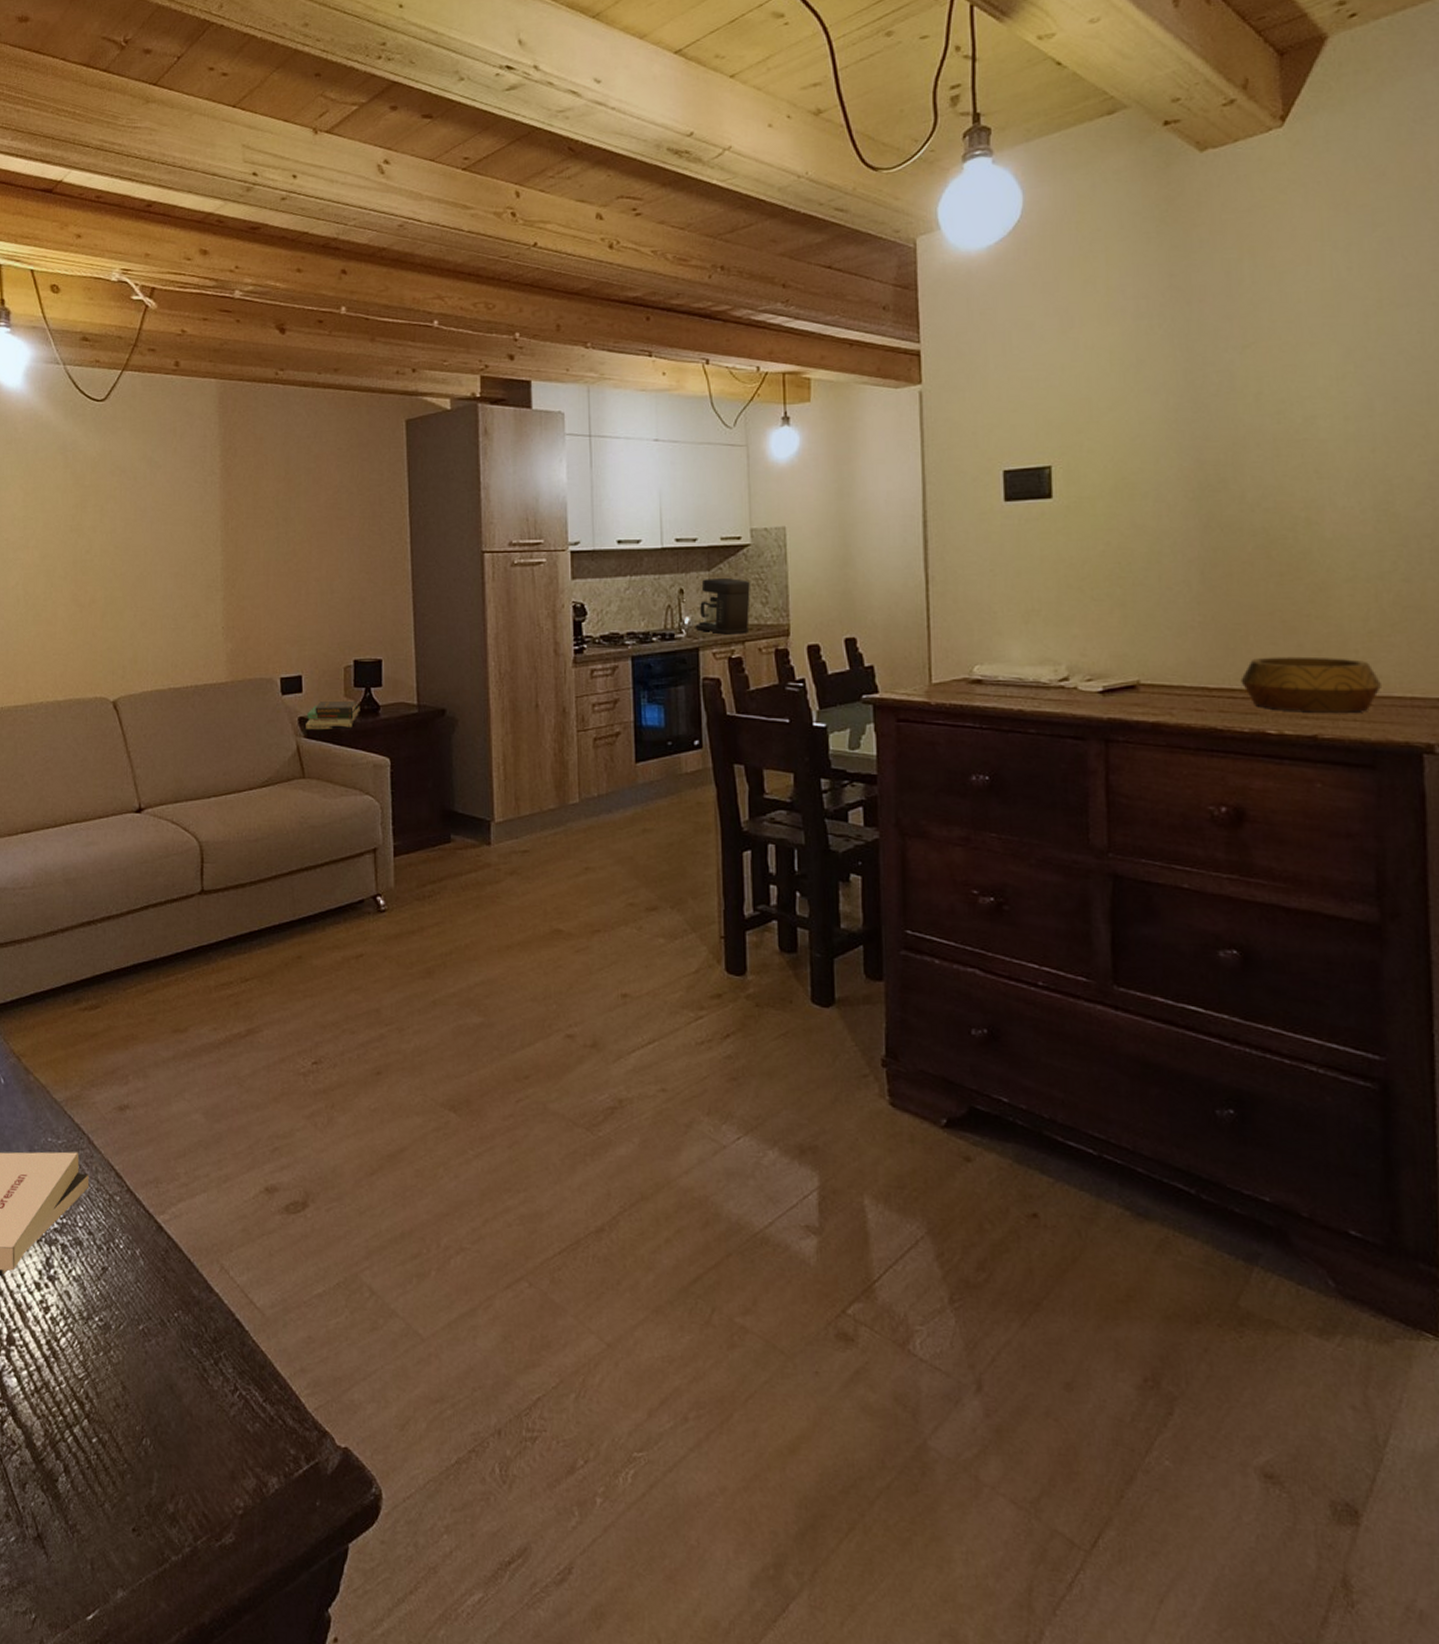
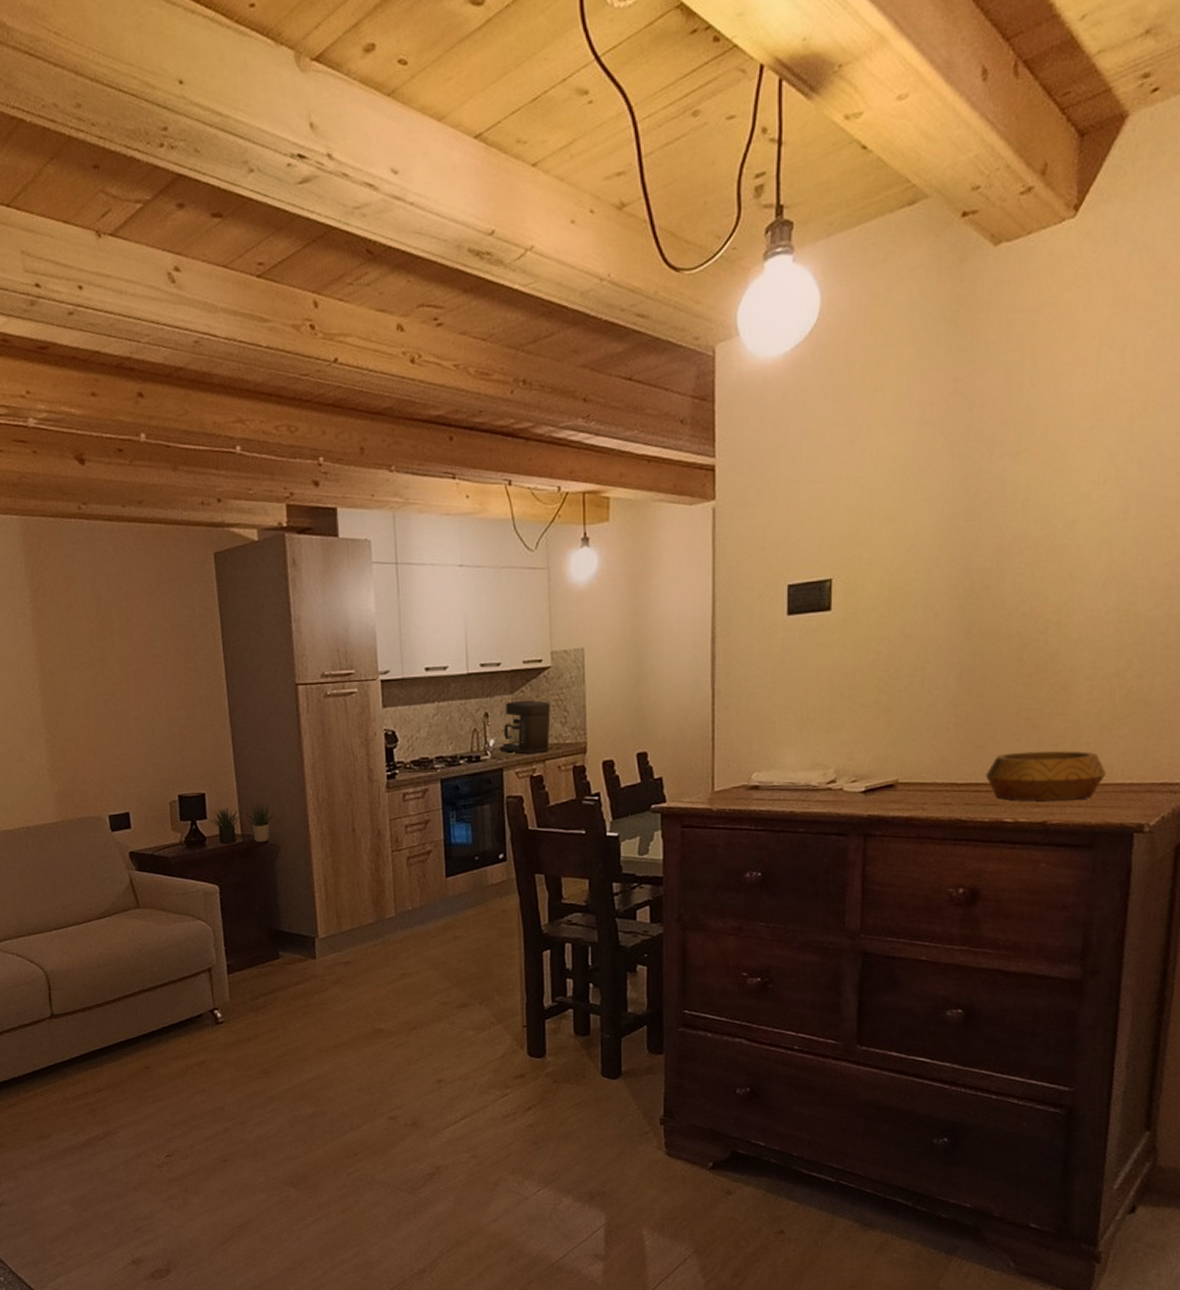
books: present [306,701,360,730] -> none [136,834,188,864]
succulent plant: none [384,673,455,714] -> present [209,804,276,844]

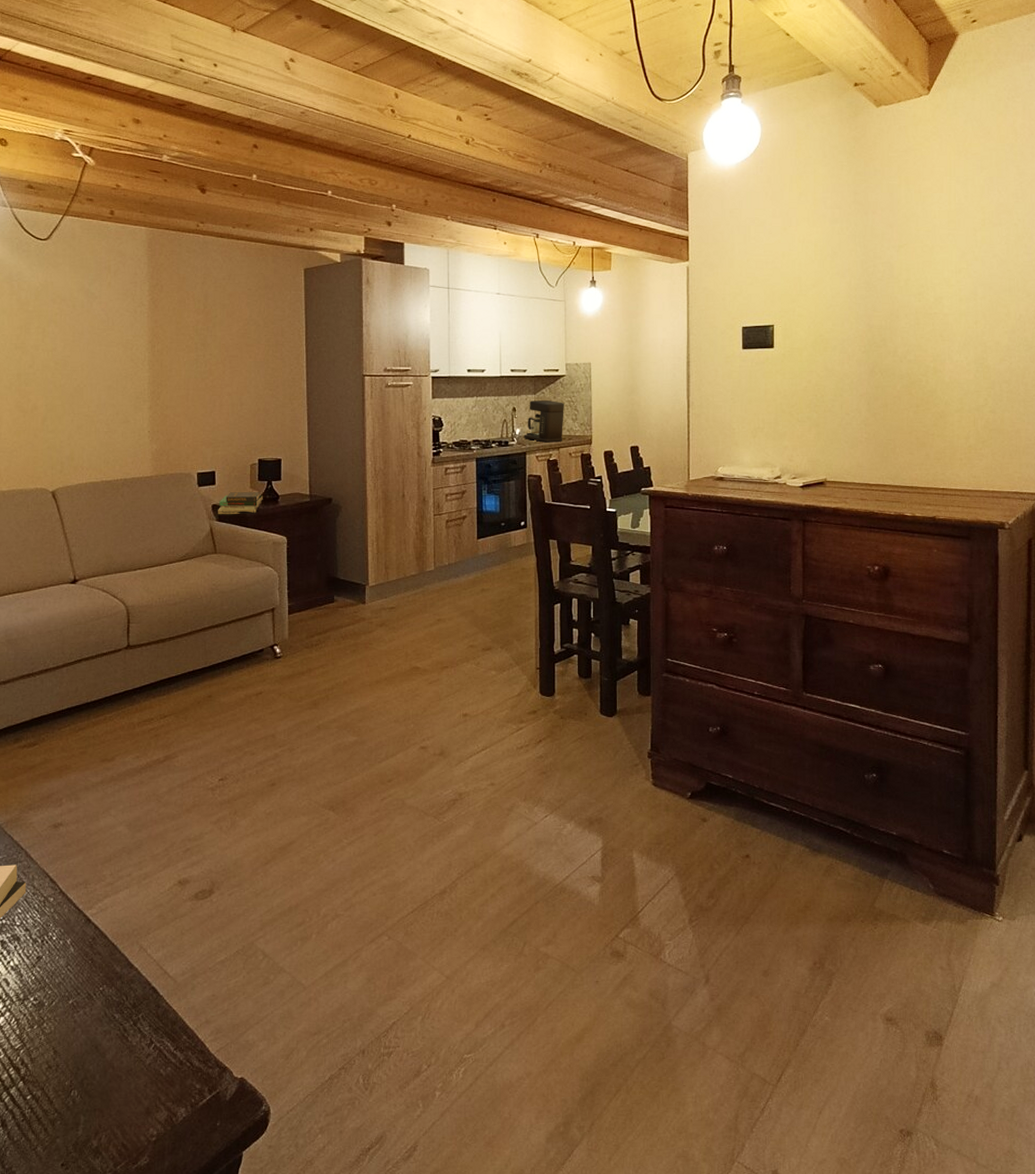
books: none [136,834,188,864] -> present [218,492,263,515]
succulent plant: present [209,804,276,844] -> none [283,470,340,502]
decorative bowl: present [985,750,1107,801] -> none [890,463,976,501]

